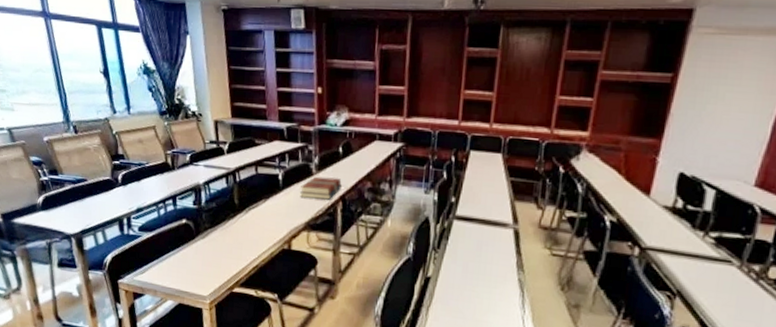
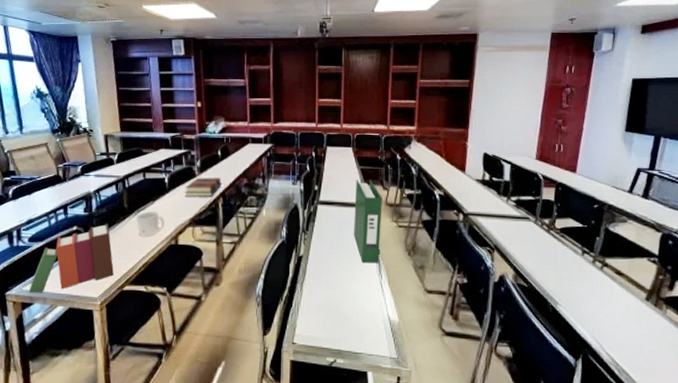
books: none [139,219,224,285] -> present [28,223,114,293]
mug: none [247,210,277,239] -> present [136,211,164,238]
binder: none [493,193,535,296] -> present [353,179,382,263]

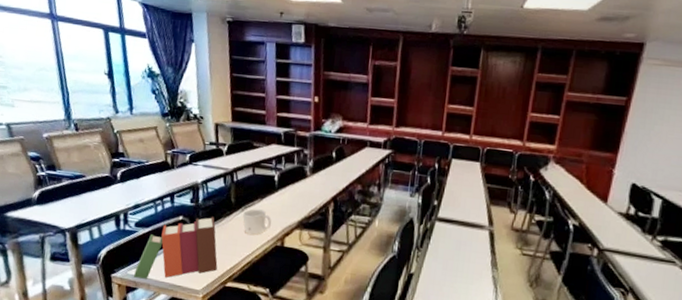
books: present [185,177,223,198] -> none [294,178,335,201]
binder: present [353,179,382,263] -> none [471,198,508,291]

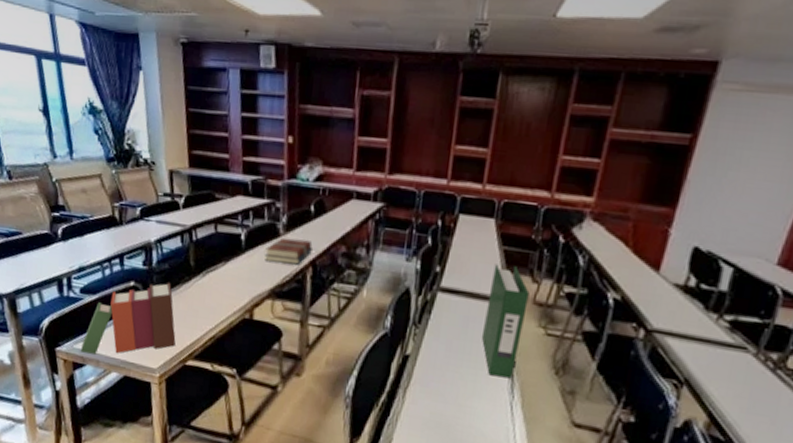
mug: present [242,209,271,236] -> none [204,273,238,306]
books: none [294,178,335,201] -> present [264,237,314,265]
binder: none [471,198,508,291] -> present [481,264,530,379]

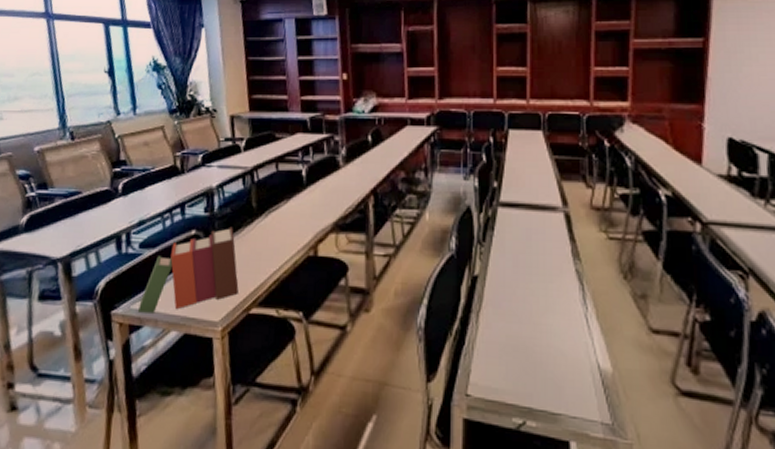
books: present [264,237,314,265] -> none [326,169,374,196]
binder: present [481,264,530,379] -> none [546,173,586,289]

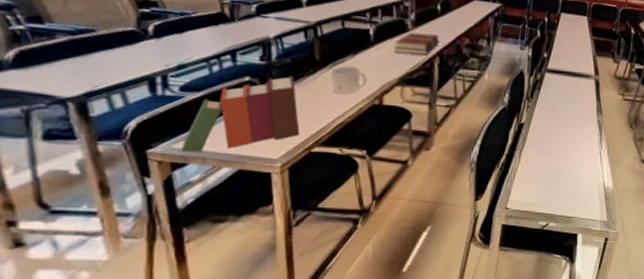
mug: none [266,213,301,246] -> present [331,66,367,95]
books: none [326,169,374,196] -> present [394,32,441,55]

